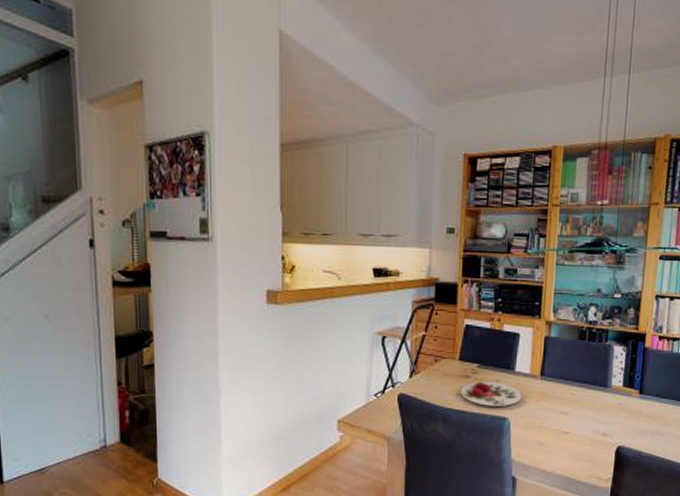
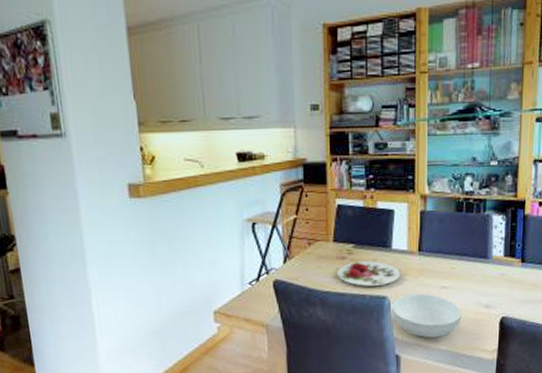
serving bowl: none [511,417,579,462] -> present [392,293,462,338]

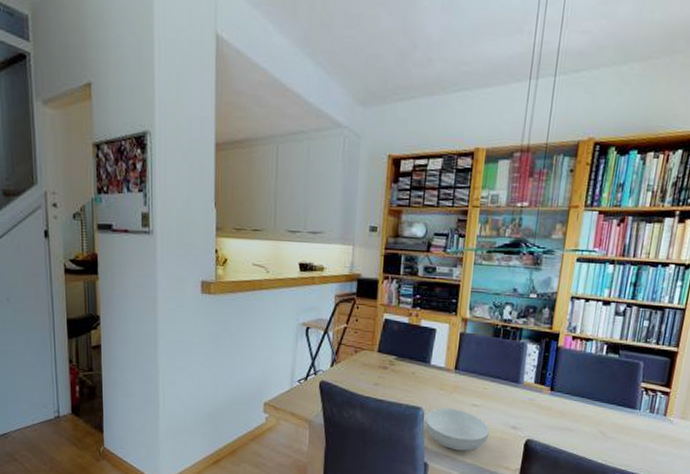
plate: present [336,261,400,286] -> none [377,372,436,397]

